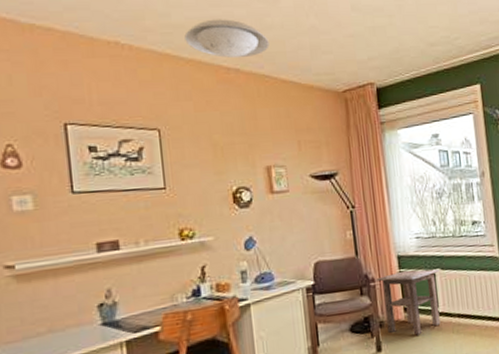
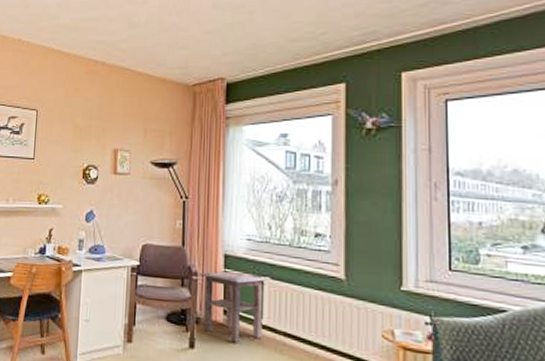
ceiling light: present [184,19,269,58] -> none [67,19,133,53]

